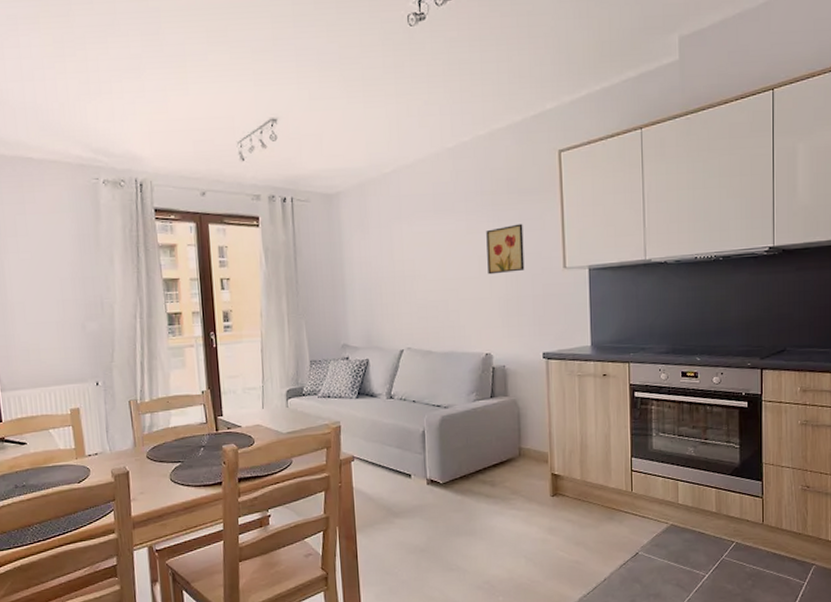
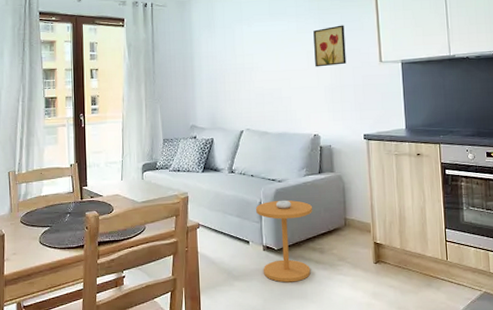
side table: none [419,428,484,519] -> present [256,200,313,283]

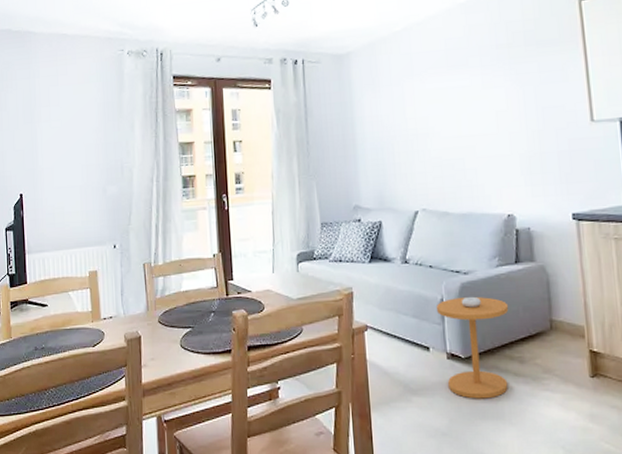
wall art: present [313,25,346,67] -> none [503,76,547,131]

